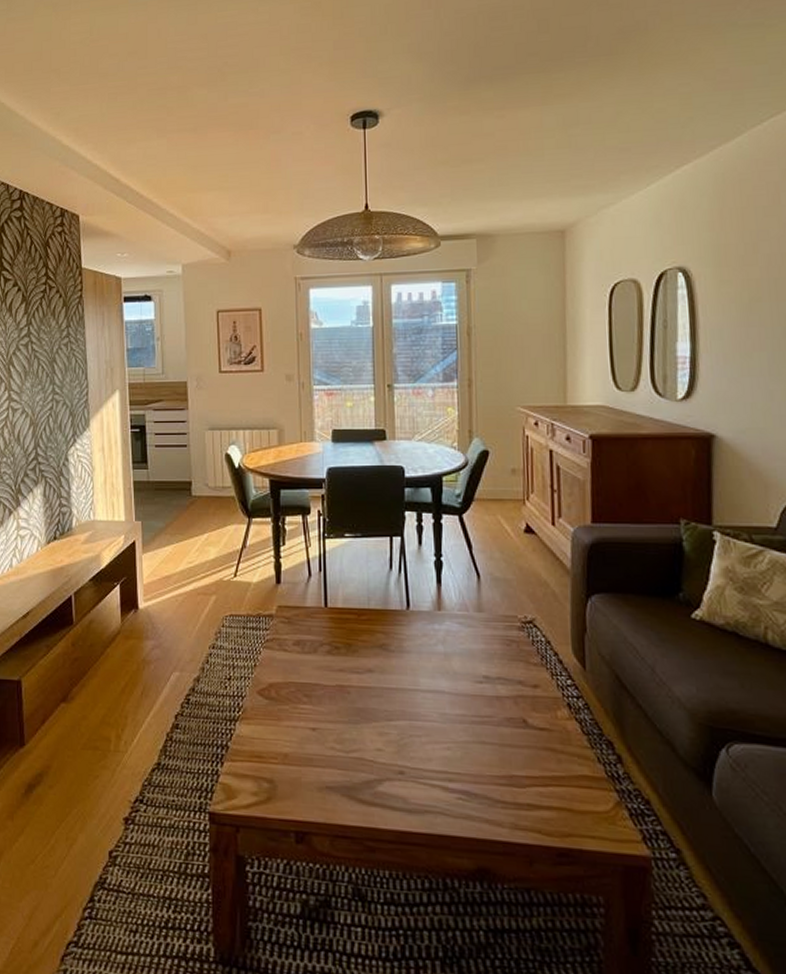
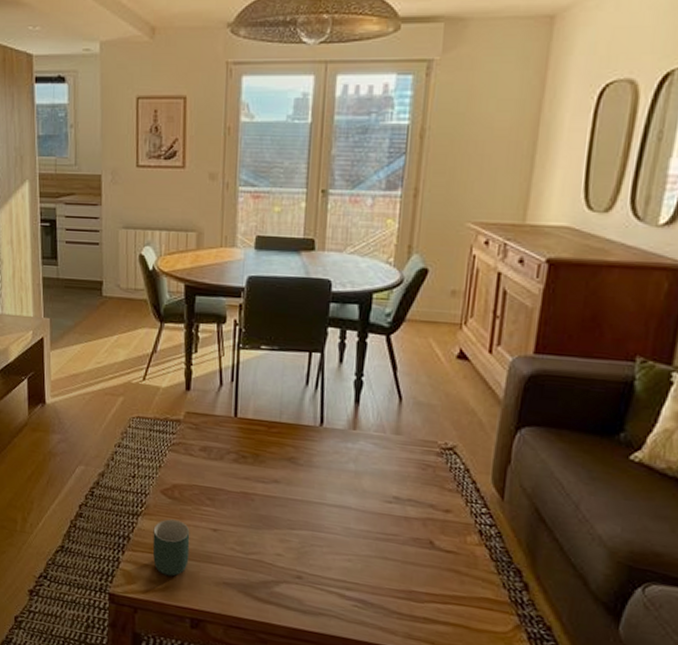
mug: none [252,722,290,786] -> present [152,519,190,576]

